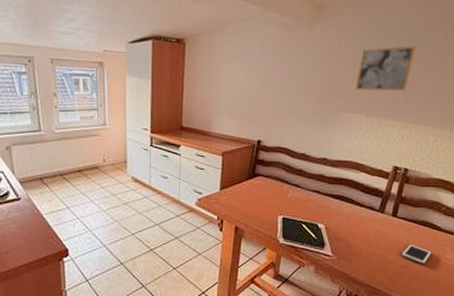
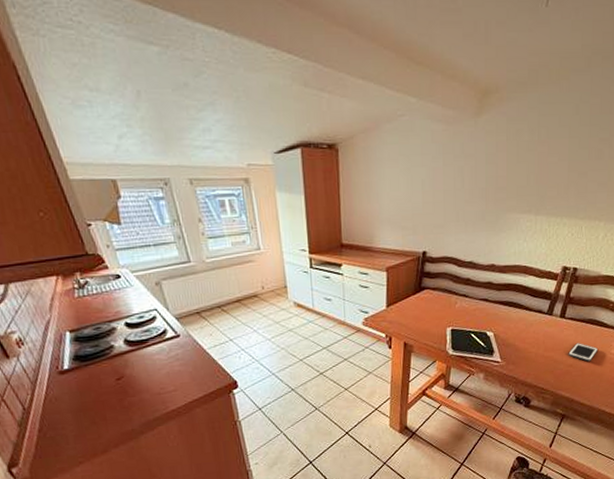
wall art: present [355,46,416,92] -> none [524,132,589,188]

